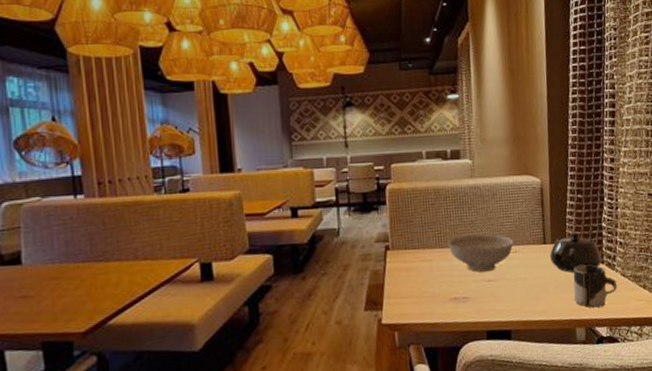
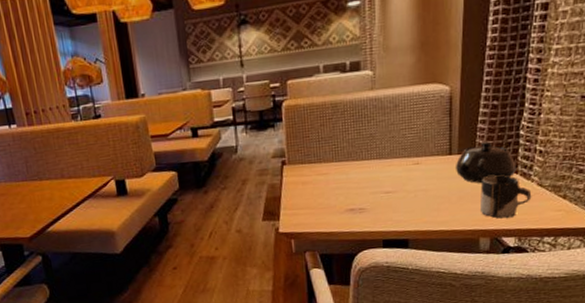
decorative bowl: present [447,233,514,273] -> none [345,146,416,185]

